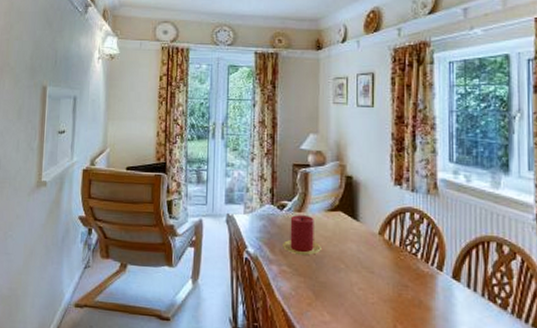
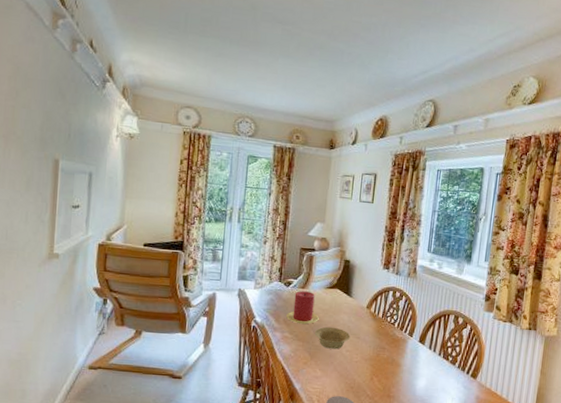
bowl: none [317,258,362,287] -> present [314,326,351,349]

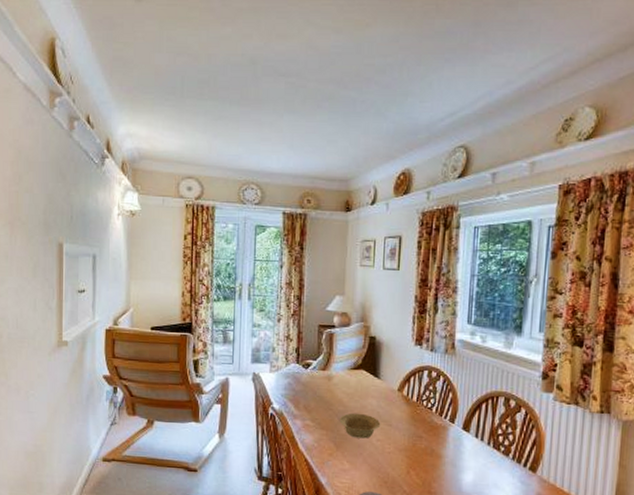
candle: present [286,291,319,325] -> none [307,373,344,411]

